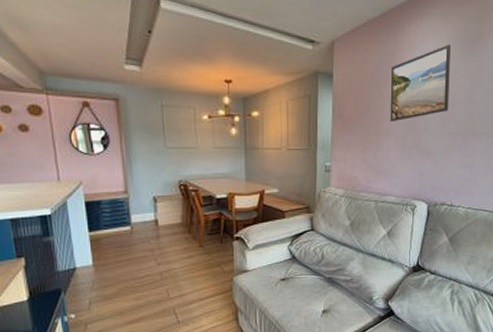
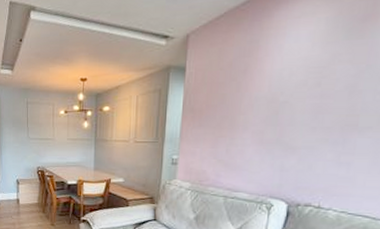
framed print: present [390,45,450,122] -> none [247,27,331,115]

